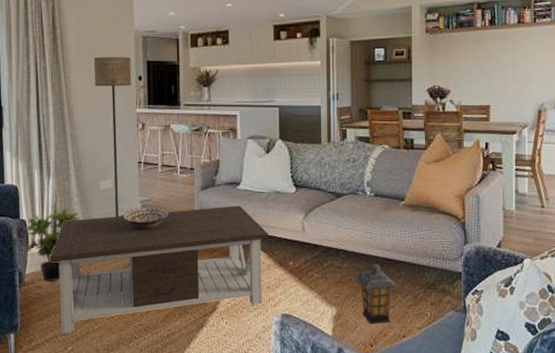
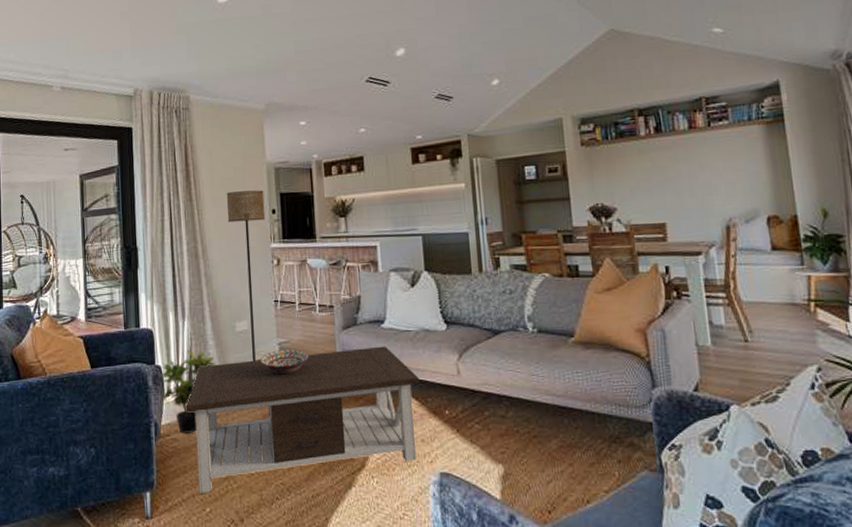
lantern: present [355,264,396,324] -> none [522,412,574,485]

